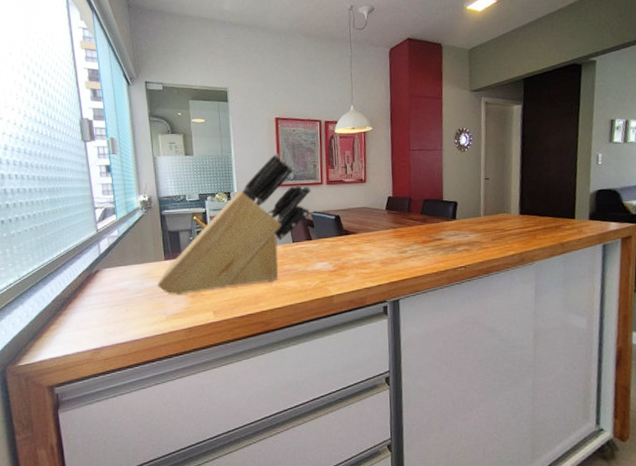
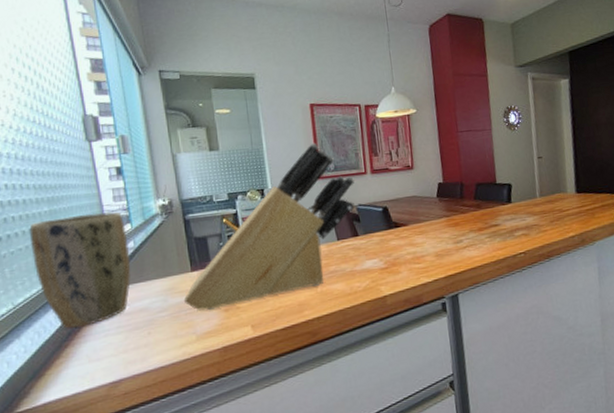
plant pot: none [33,203,115,300] -> present [29,211,131,328]

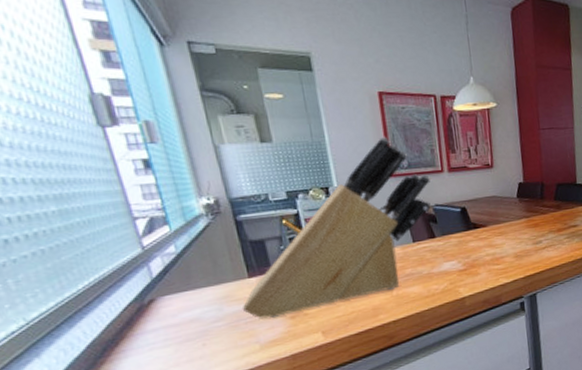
plant pot: present [29,211,131,328] -> none [33,211,175,344]

